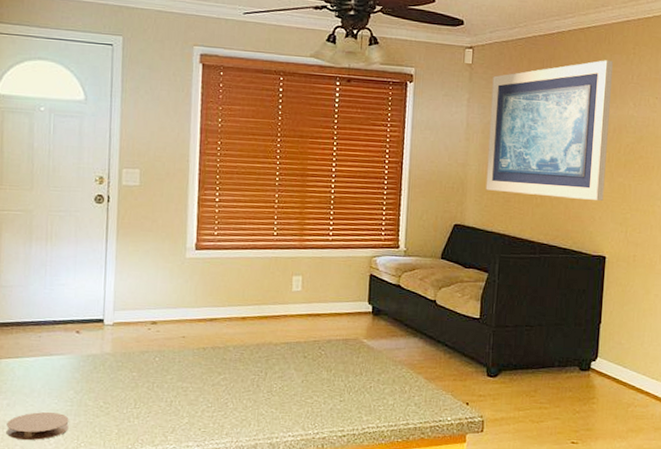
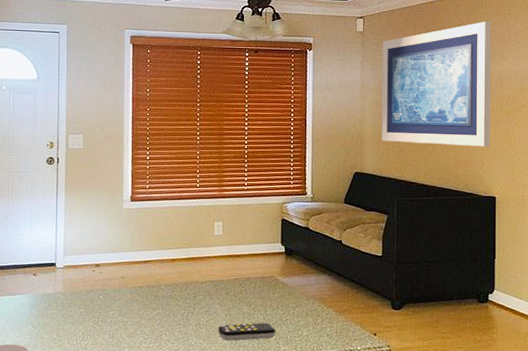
remote control: none [292,389,359,410] -> present [218,322,276,341]

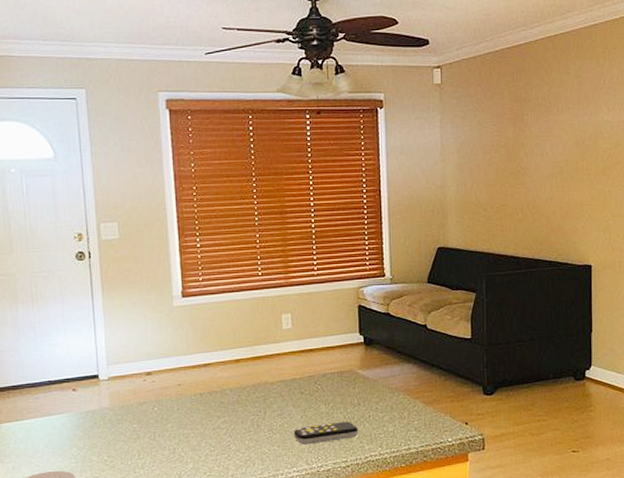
wall art: present [381,21,492,146] -> none [463,67,585,211]

